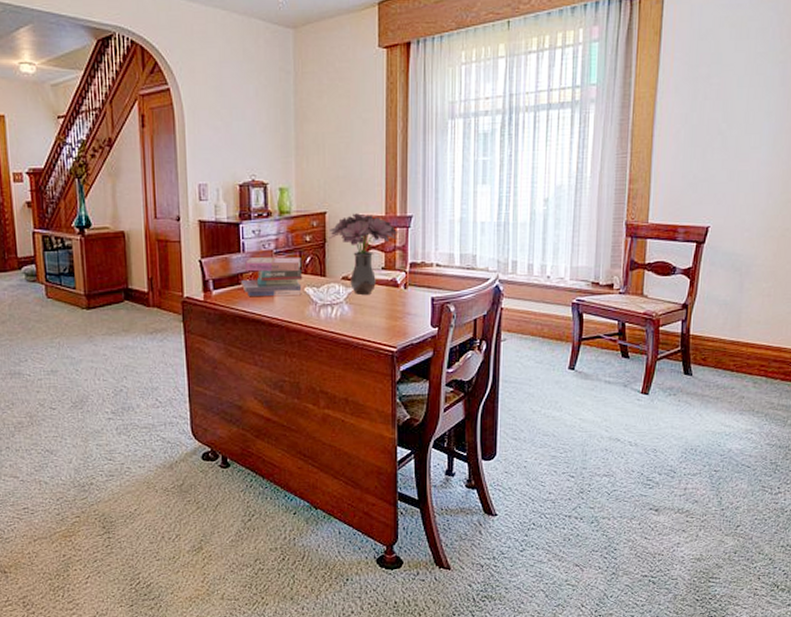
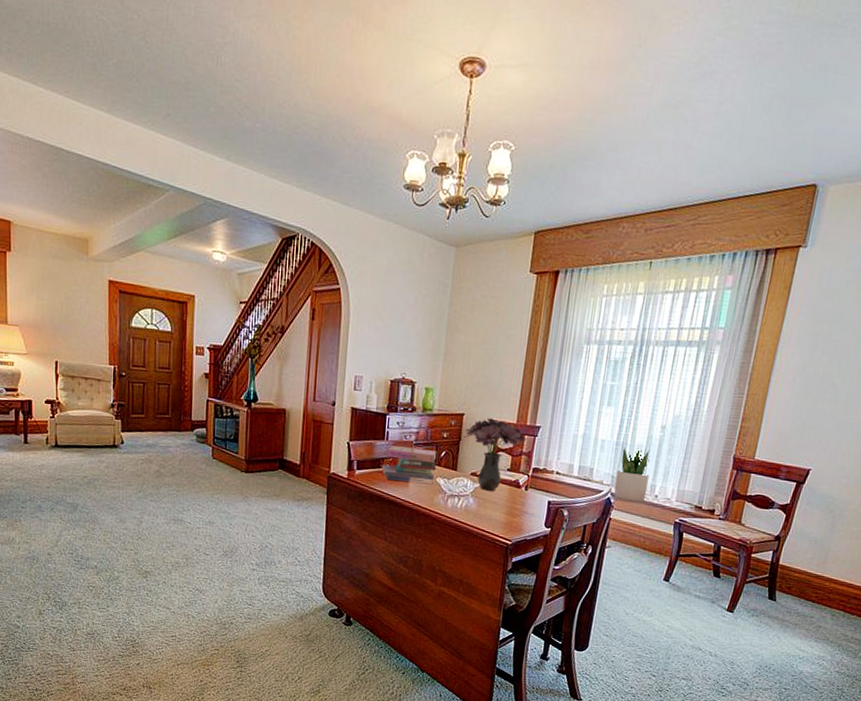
planter: none [501,226,538,289] -> present [614,447,650,505]

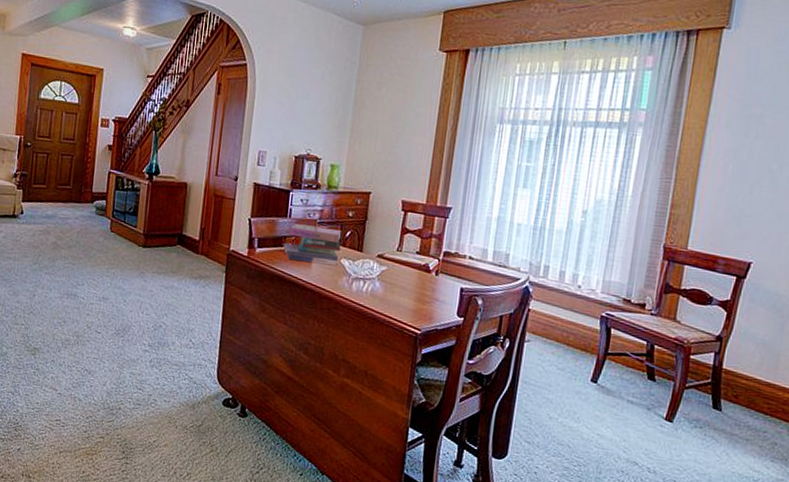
flower arrangement: present [463,418,528,491] -> none [370,197,438,275]
planter: present [614,447,650,505] -> none [532,232,571,295]

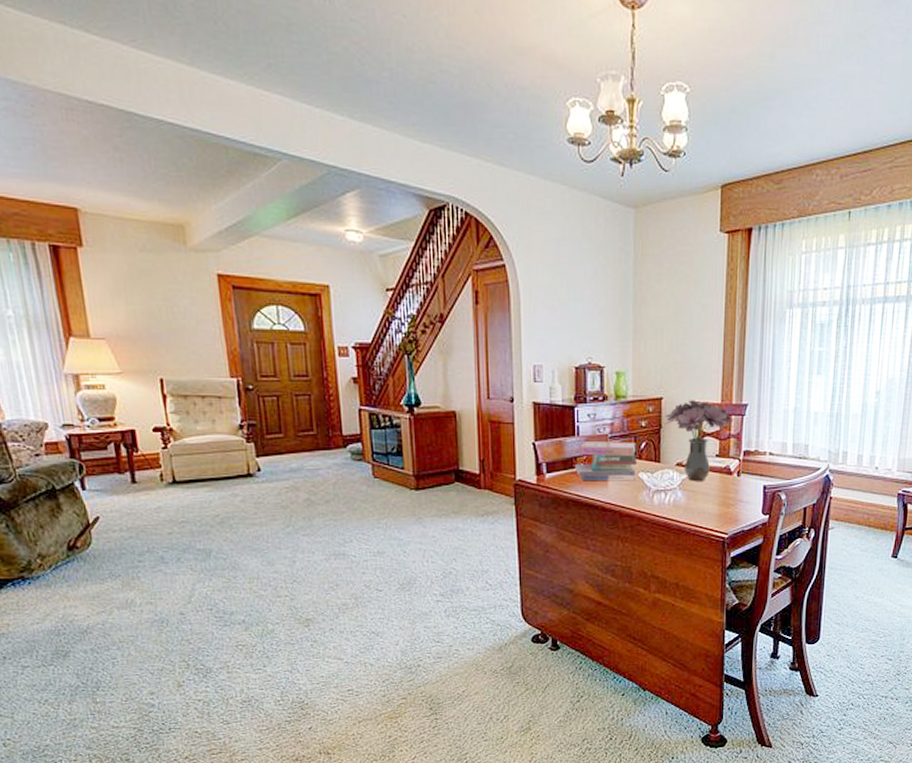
flower arrangement: none [370,197,438,275] -> present [664,400,735,481]

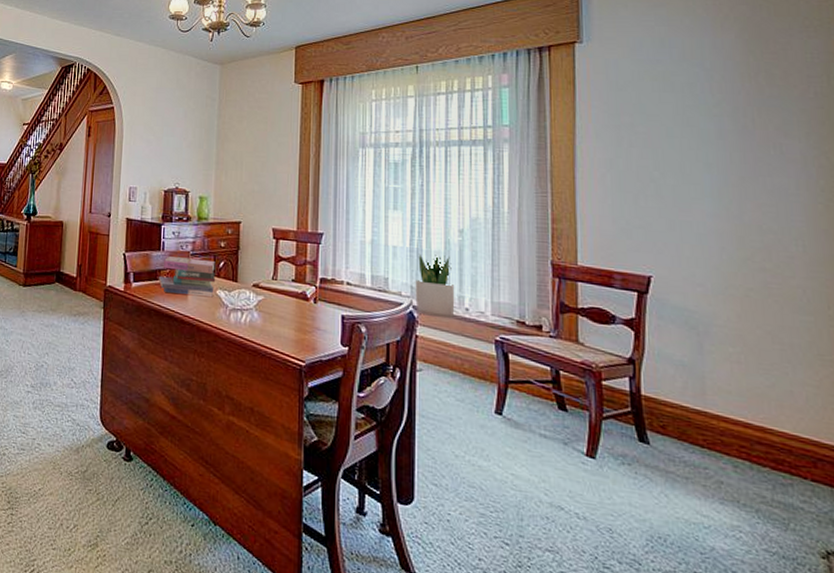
flower arrangement: present [664,400,735,481] -> none [242,225,311,304]
planter: none [832,418,868,479] -> present [415,253,455,319]

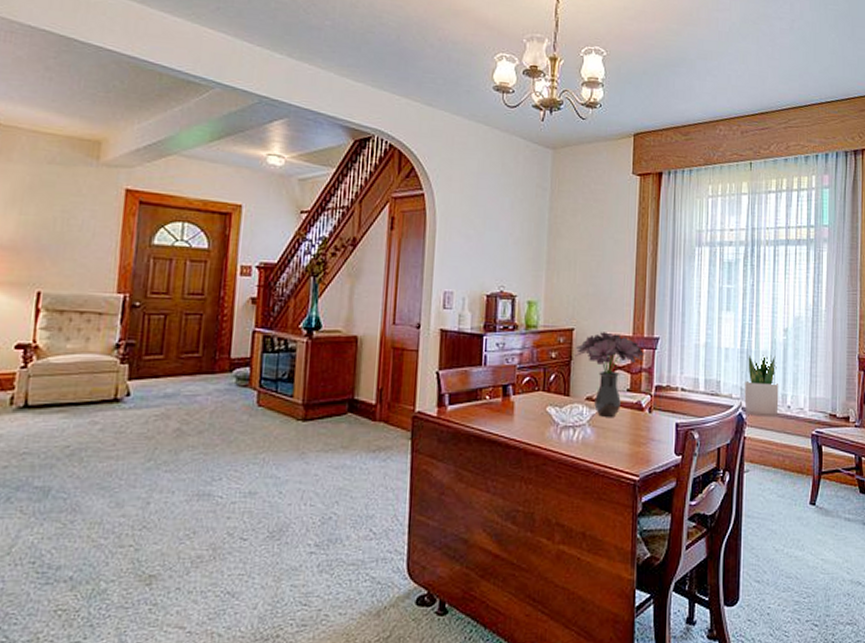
books: present [158,256,216,298] -> none [479,372,546,416]
flower arrangement: none [242,225,311,304] -> present [575,332,647,417]

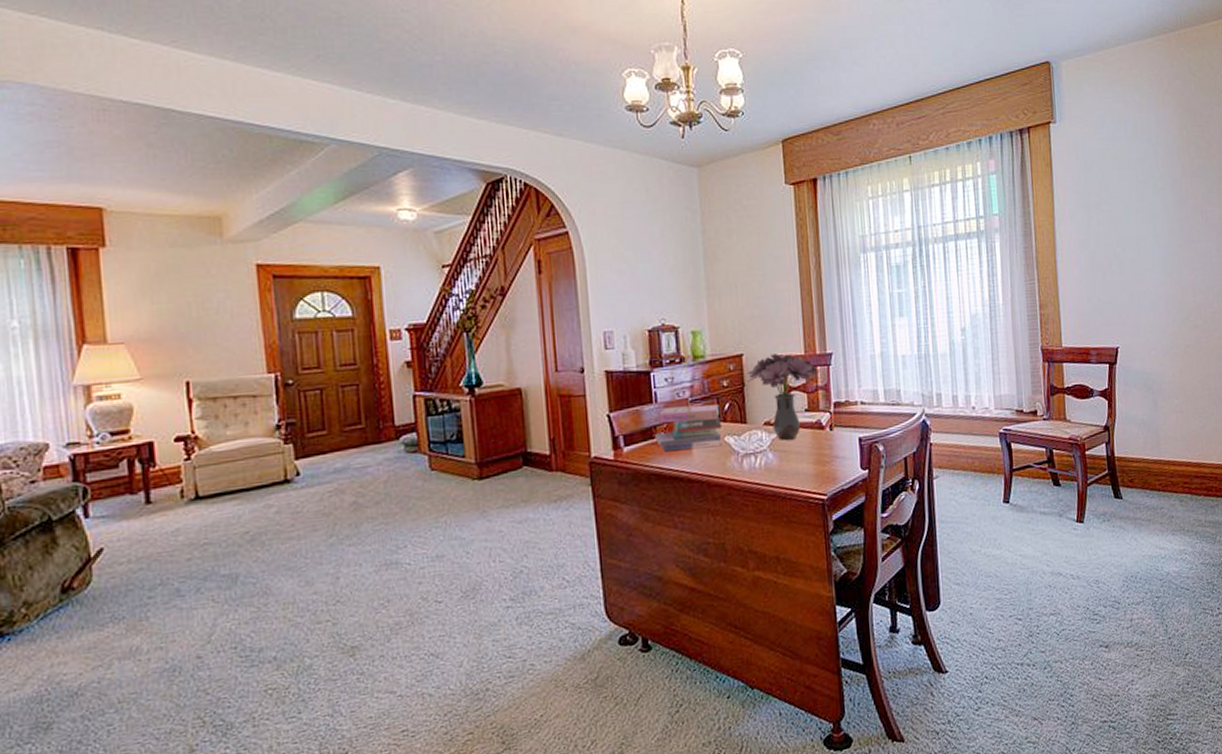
books: none [479,372,546,416] -> present [654,404,723,451]
planter: present [744,354,779,418] -> none [925,357,963,422]

